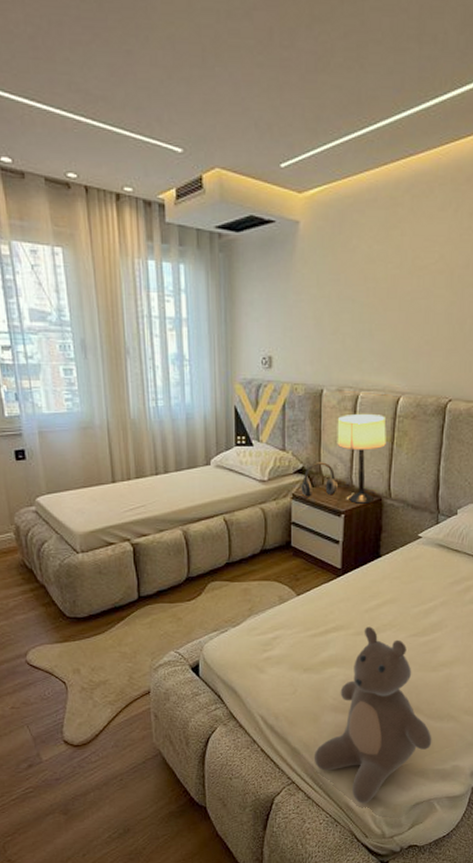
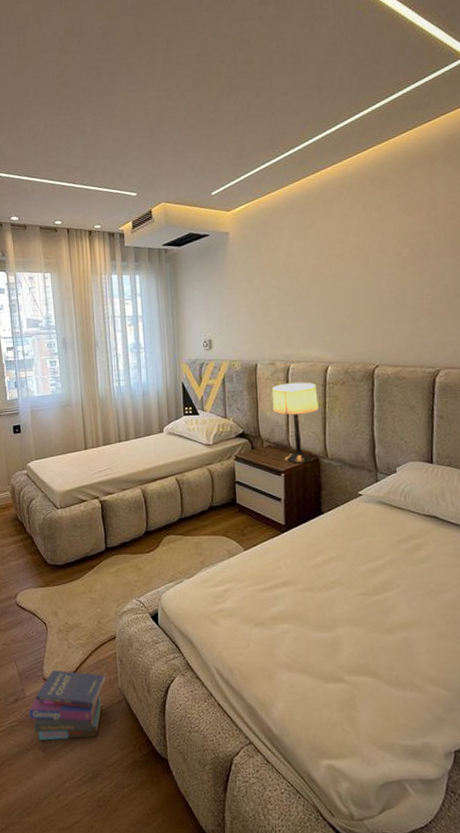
books: none [47,731,138,805] -> present [29,670,106,741]
headphones: present [301,462,338,497] -> none [242,427,276,458]
teddy bear: present [313,626,432,804] -> none [270,583,396,776]

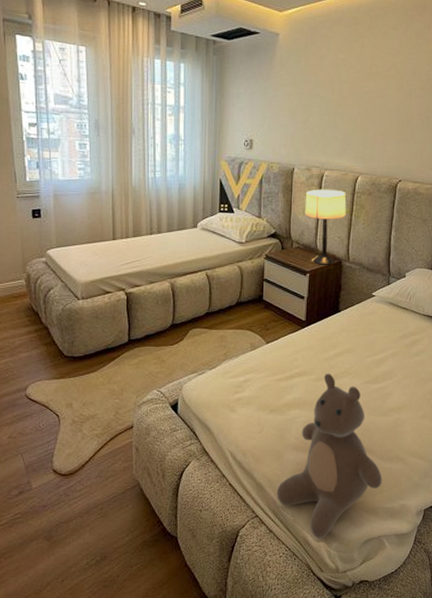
books: present [29,670,106,741] -> none [35,461,120,531]
teddy bear: none [270,583,396,776] -> present [276,373,383,539]

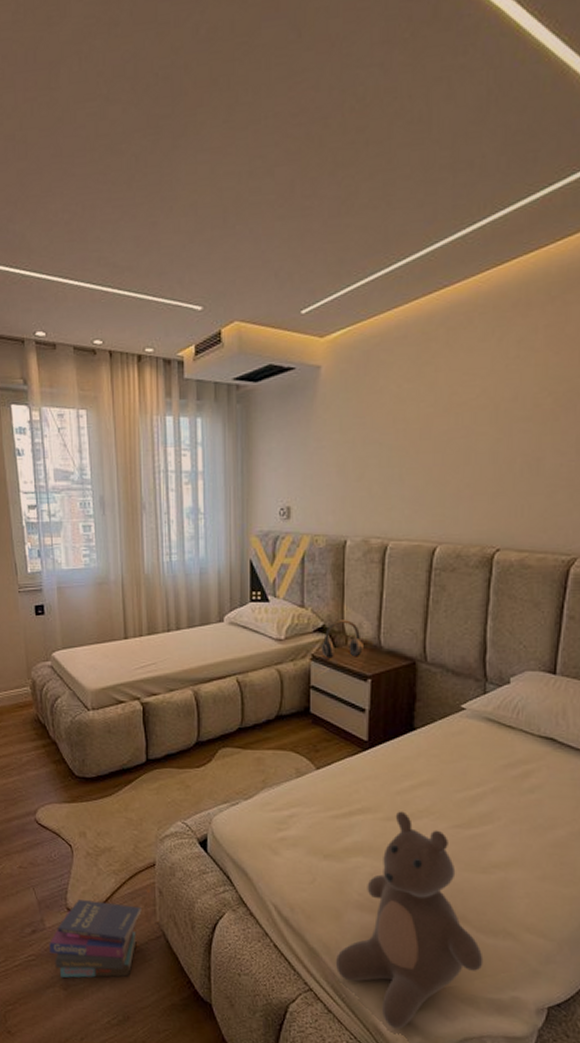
books: none [35,461,120,531] -> present [49,900,142,978]
headphones: none [273,228,304,258] -> present [321,620,363,659]
table lamp: present [304,189,347,265] -> none [362,566,420,668]

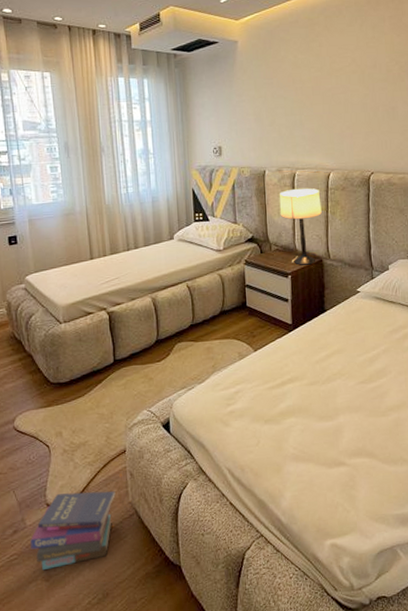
headphones: present [321,620,363,659] -> none [252,231,284,262]
teddy bear: present [335,811,484,1029] -> none [279,376,389,555]
table lamp: none [362,566,420,668] -> present [279,188,322,266]

